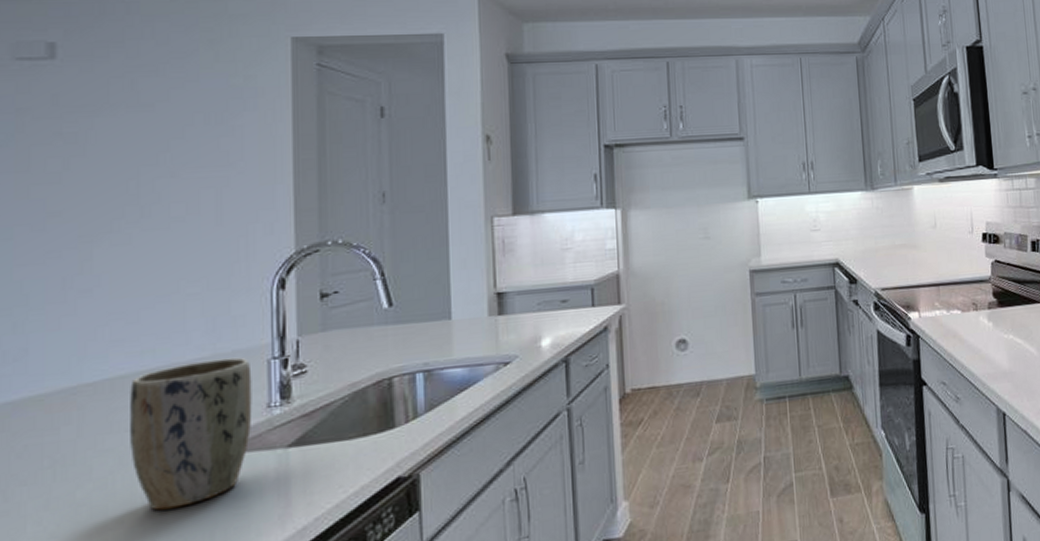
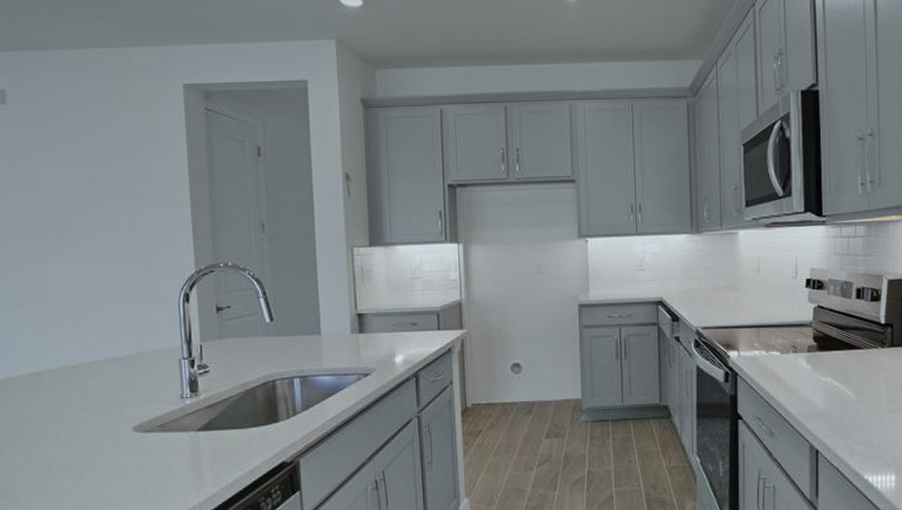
plant pot: present [130,357,252,511] -> none [80,356,170,472]

